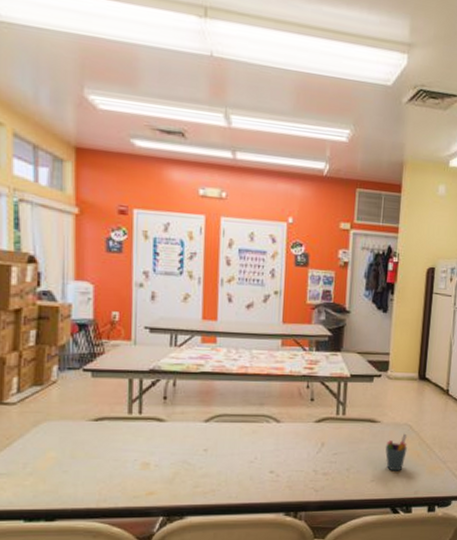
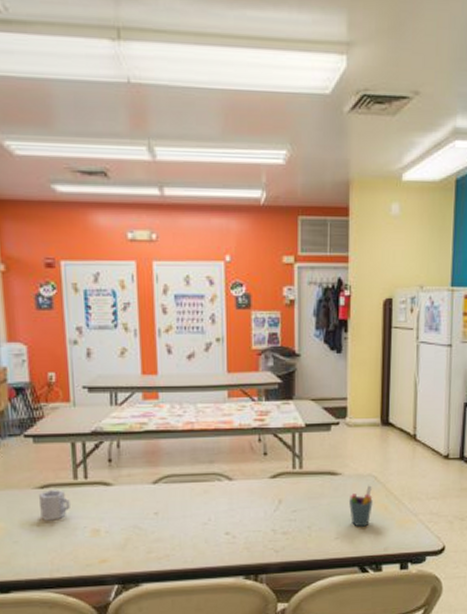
cup: none [93,423,123,452] -> present [39,490,70,521]

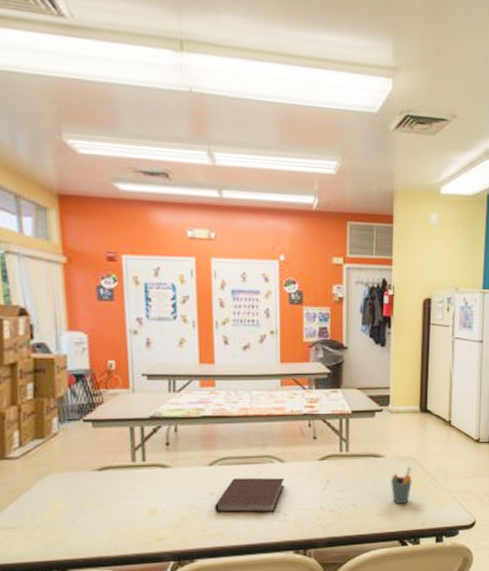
cup: present [39,490,70,521] -> none [98,472,128,502]
notebook: none [160,496,233,535] -> present [215,477,284,514]

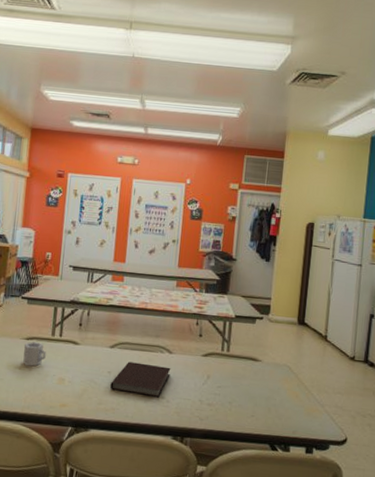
cup: none [98,472,128,502] -> present [23,342,46,367]
pen holder: present [390,466,412,505] -> none [265,373,286,410]

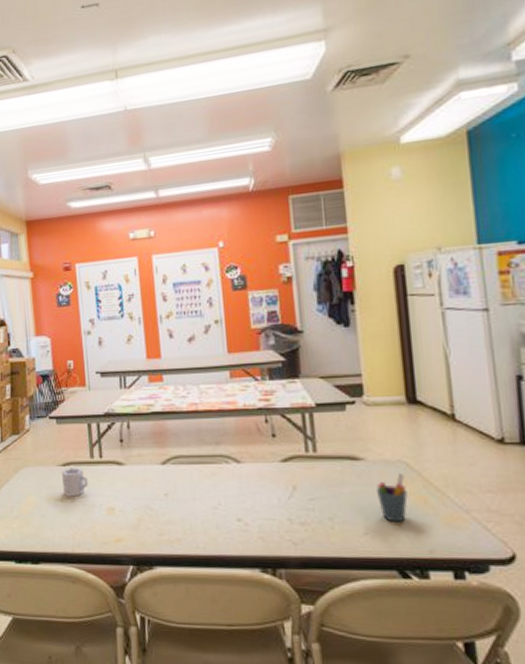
notebook: present [110,362,171,398] -> none [170,479,243,521]
pen holder: none [265,373,286,410] -> present [375,473,408,522]

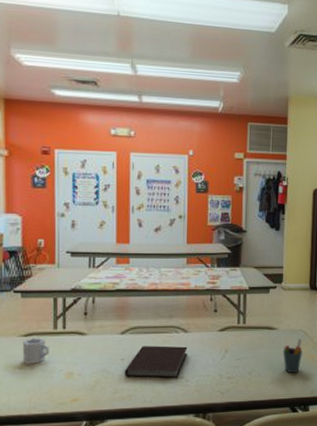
notebook: none [170,479,243,521] -> present [125,346,188,379]

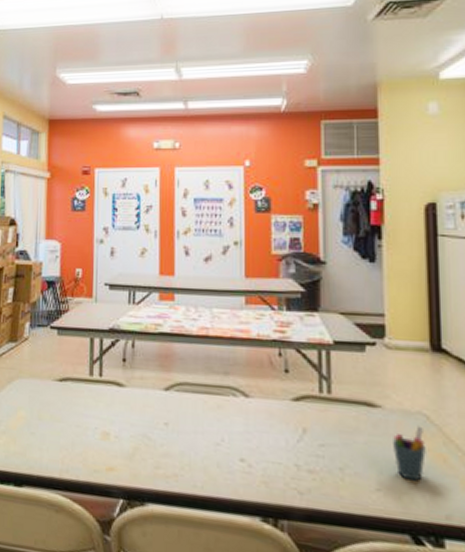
cup: present [23,338,49,364] -> none [57,384,84,417]
notebook: present [125,346,188,379] -> none [169,409,249,461]

